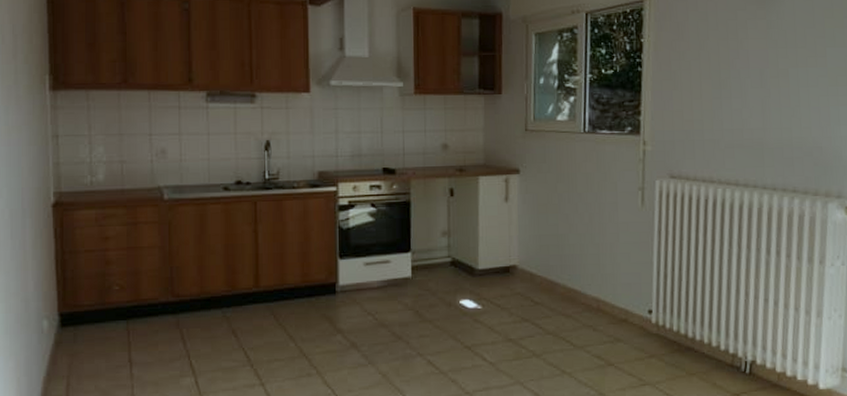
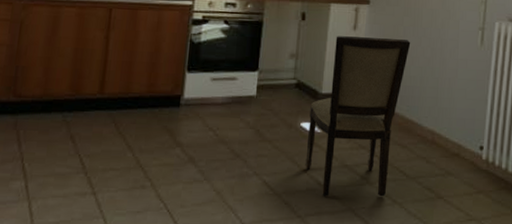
dining chair: none [468,207,567,372] -> present [305,36,411,197]

